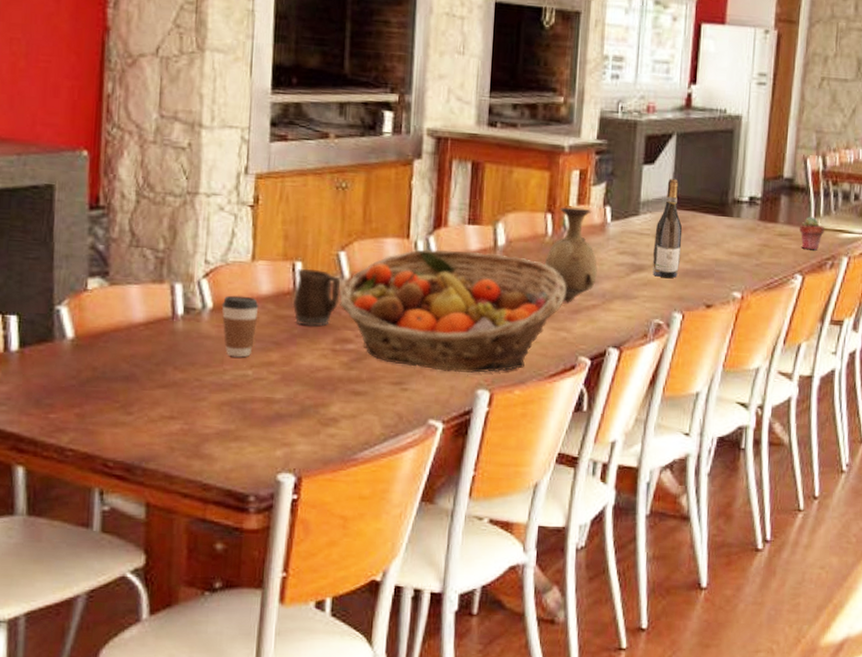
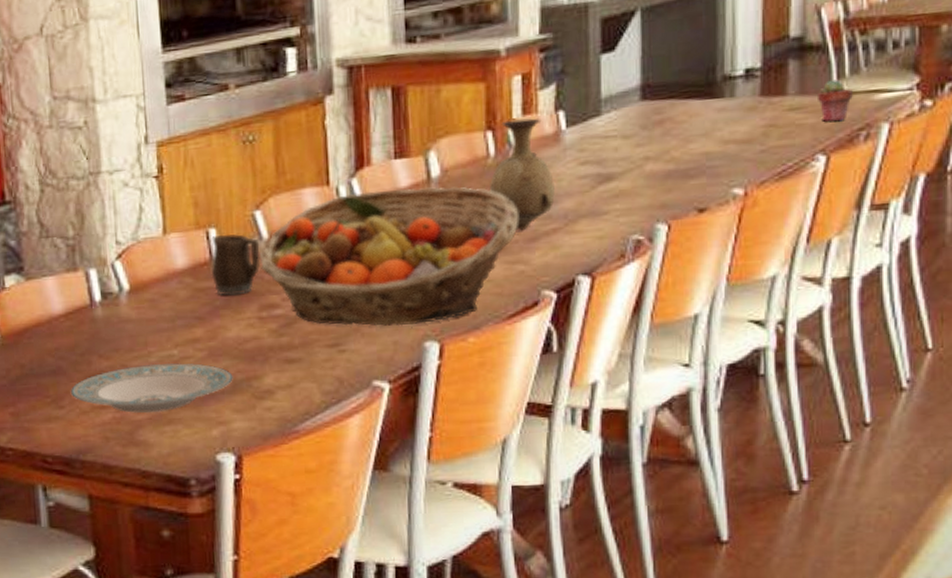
plate: none [140,381,302,428] -> present [70,363,233,413]
coffee cup: present [222,295,259,358] -> none [138,272,176,338]
wine bottle: present [652,179,683,278] -> none [623,64,660,185]

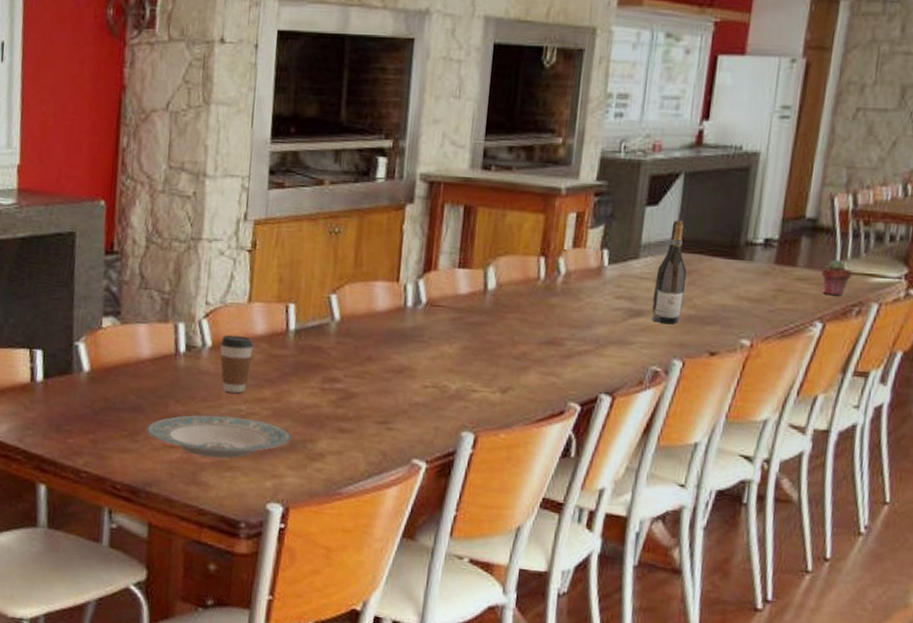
coffee cup: none [138,272,176,338] -> present [220,334,254,393]
mug: present [211,234,261,295] -> none [285,311,330,365]
fruit basket: present [259,187,519,326] -> none [328,292,558,416]
vase: present [489,117,555,231] -> none [535,250,592,348]
wine bottle: none [623,64,660,185] -> present [651,220,687,324]

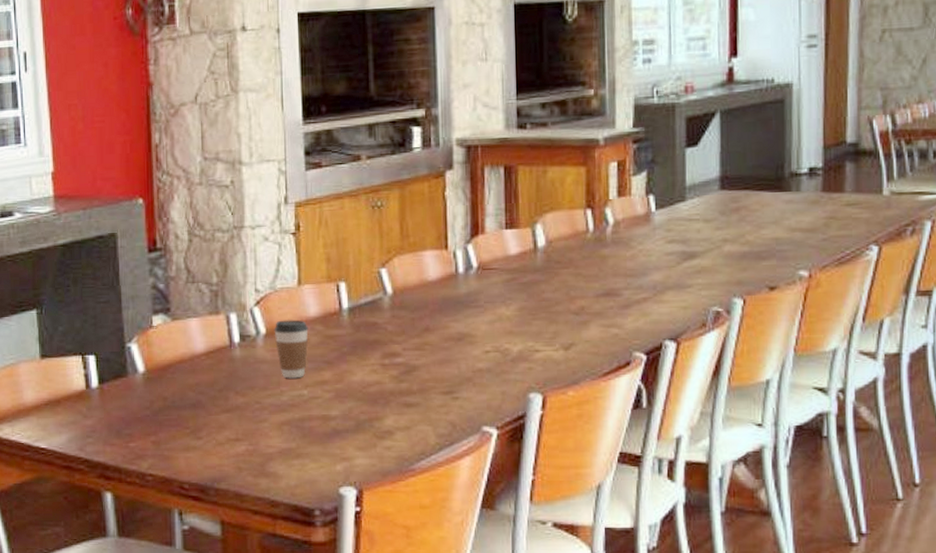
plate: present [146,414,291,459] -> none [208,402,357,446]
wine bottle: present [651,220,687,324] -> none [704,159,736,263]
potted succulent: present [822,259,852,296] -> none [871,181,900,218]

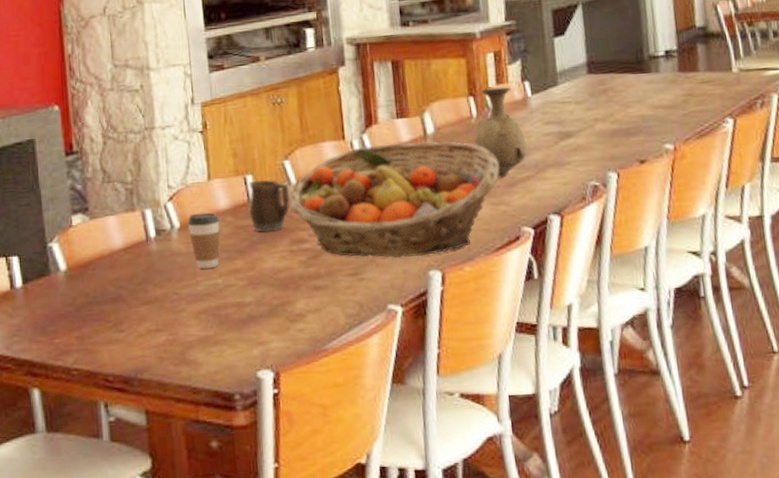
mug: none [340,288,385,342] -> present [249,180,290,232]
fruit basket: none [383,255,614,378] -> present [289,141,500,258]
vase: none [588,200,645,298] -> present [474,86,527,178]

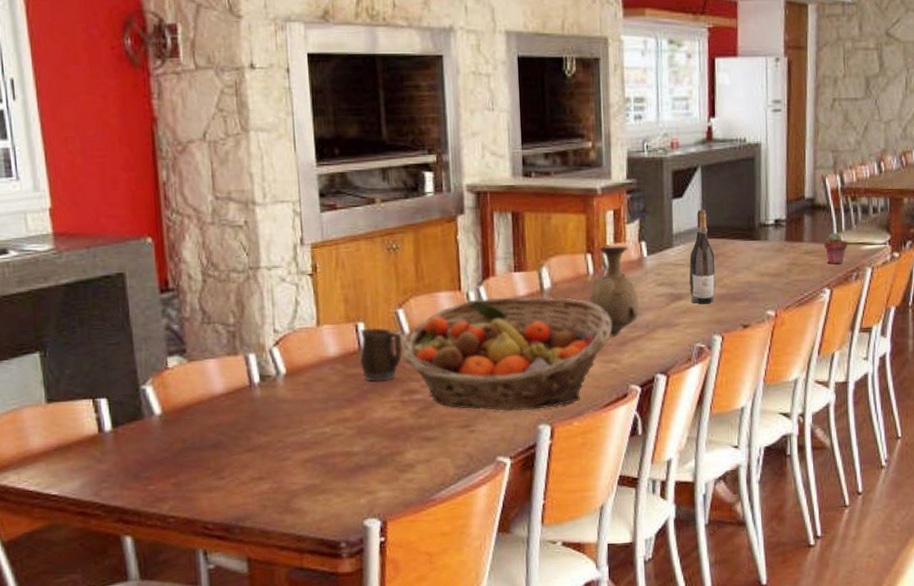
coffee cup: present [187,212,220,269] -> none [294,359,329,417]
wine bottle: none [576,46,607,141] -> present [689,210,716,303]
potted succulent: none [722,60,748,92] -> present [824,233,847,264]

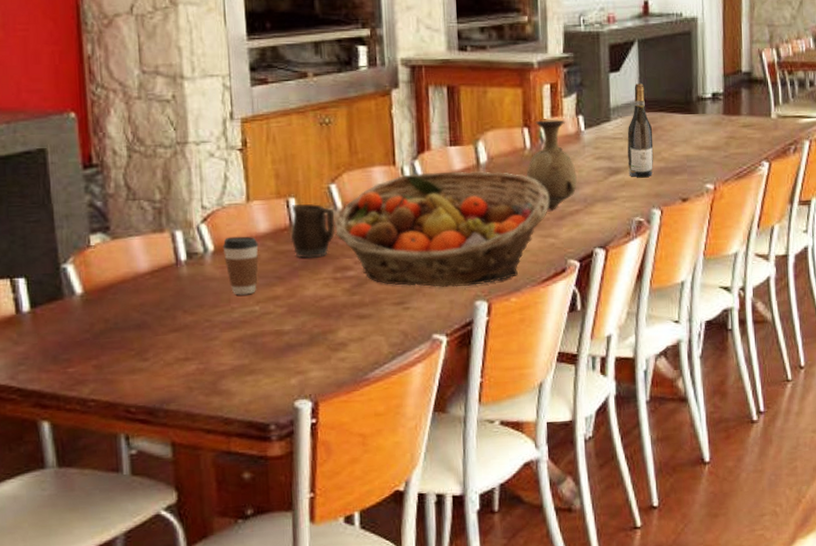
coffee cup: none [294,359,329,417] -> present [222,236,259,295]
potted succulent: present [824,233,847,264] -> none [762,106,785,138]

